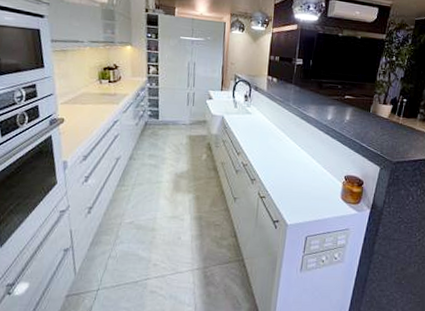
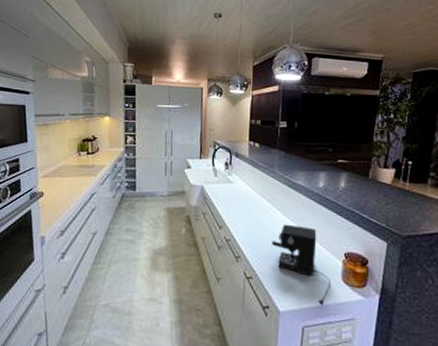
coffee maker: none [284,151,331,219] -> present [272,224,330,305]

